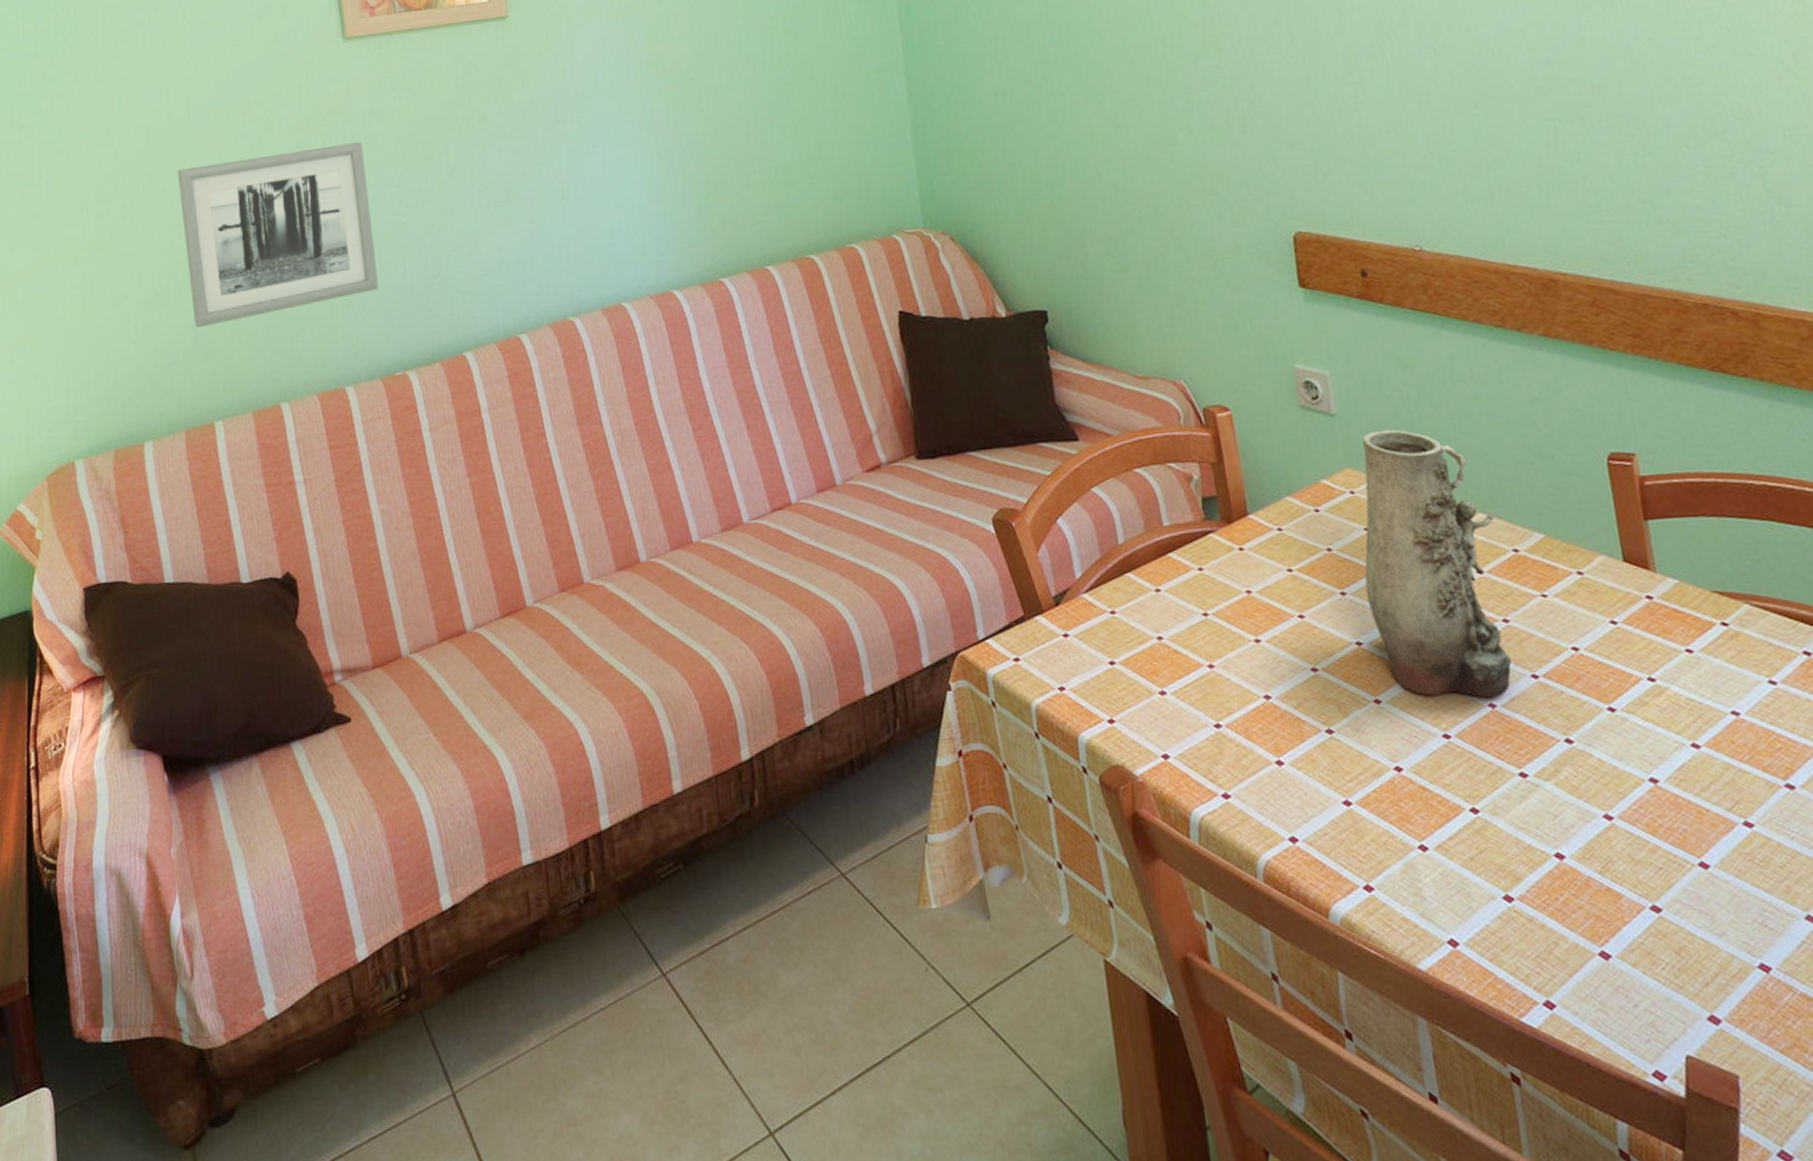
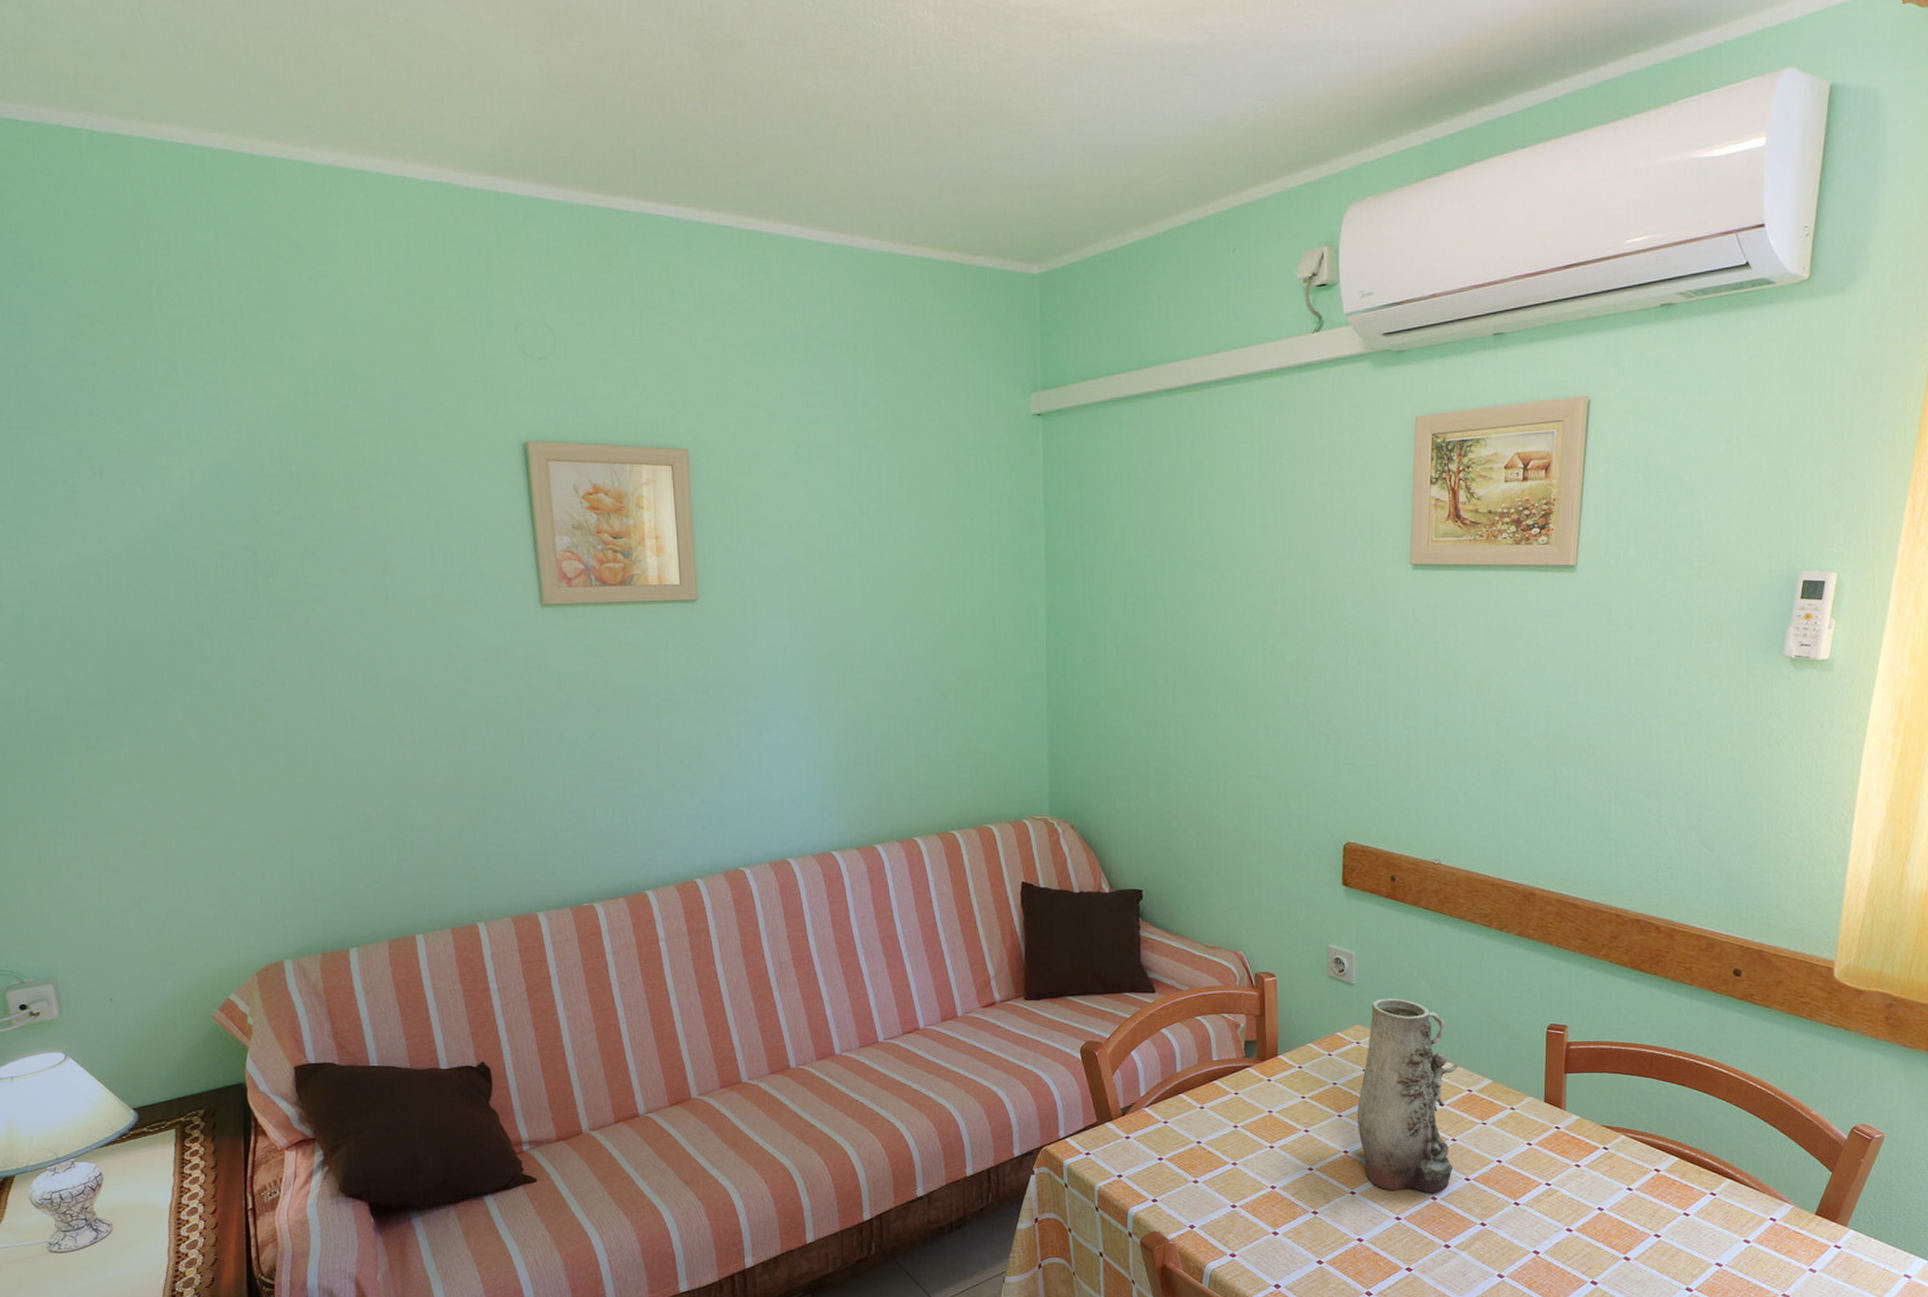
wall art: present [177,142,379,328] -> none [379,701,570,854]

